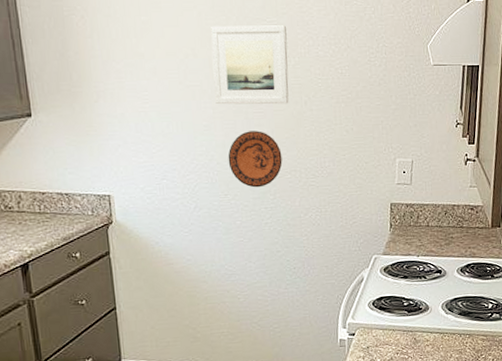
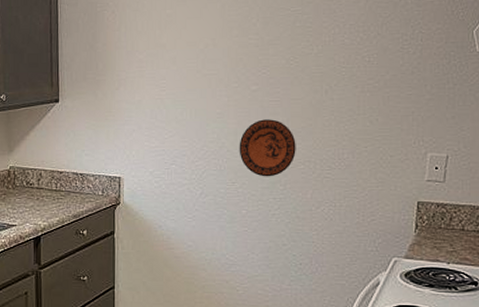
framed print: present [211,25,289,105] -> none [231,14,311,93]

